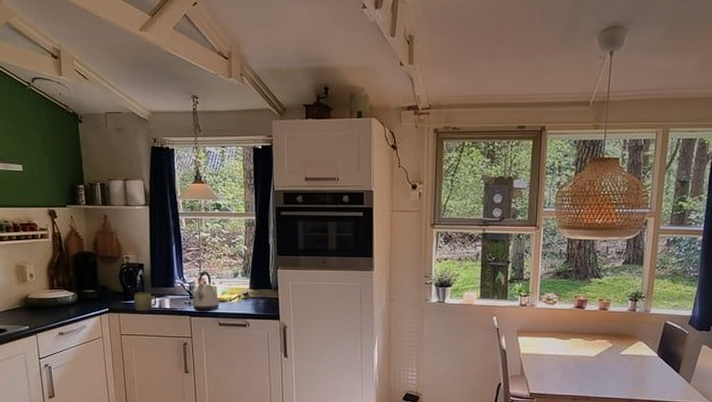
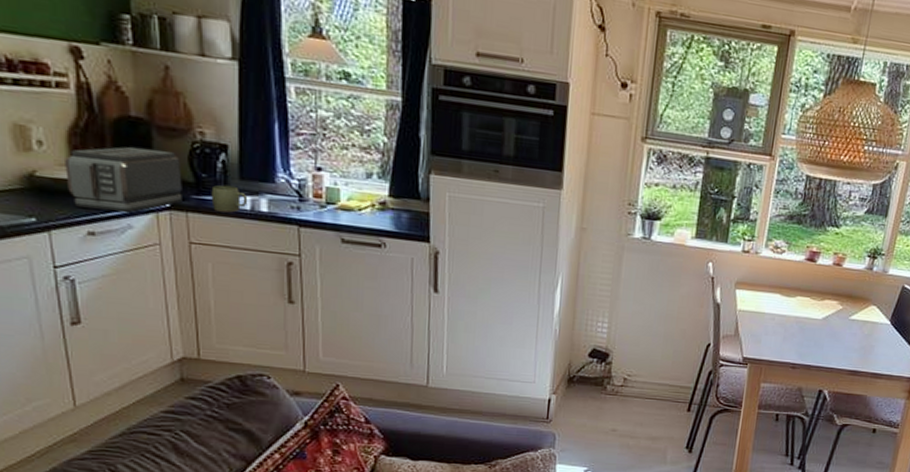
toaster: none [46,273,116,318] -> present [65,147,182,213]
kettle: present [192,271,220,313] -> none [301,165,344,223]

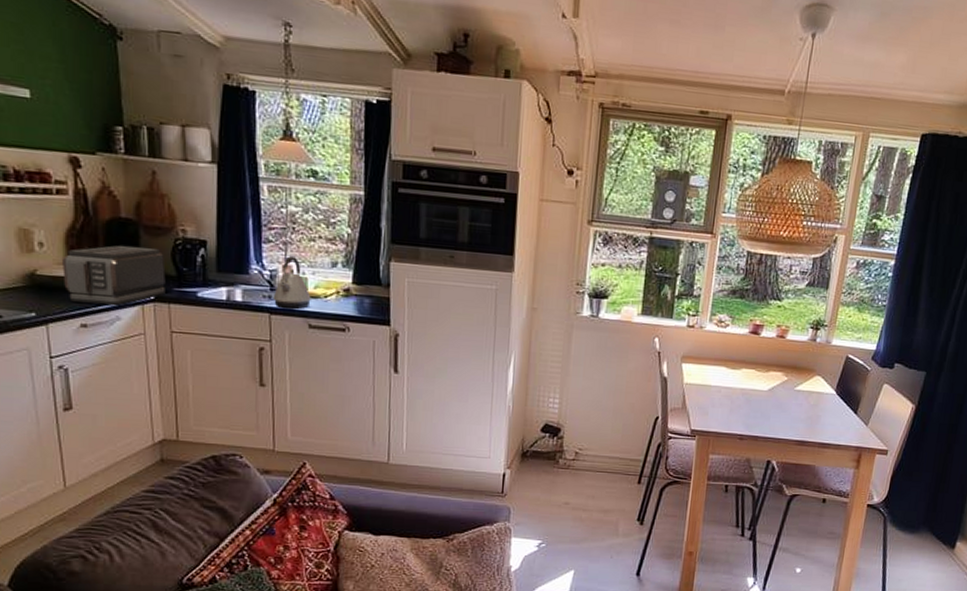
mug: present [211,185,248,213] -> none [191,277,224,303]
kettle: none [301,165,344,223] -> present [272,256,311,311]

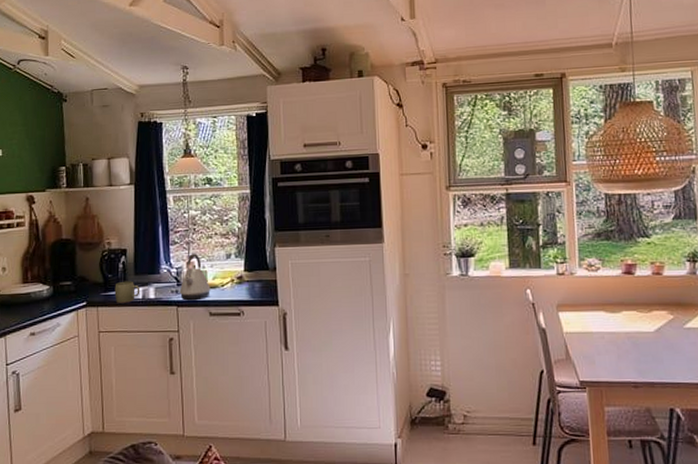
toaster: present [63,245,166,306] -> none [18,262,95,315]
mug: none [191,277,224,303] -> present [114,281,140,303]

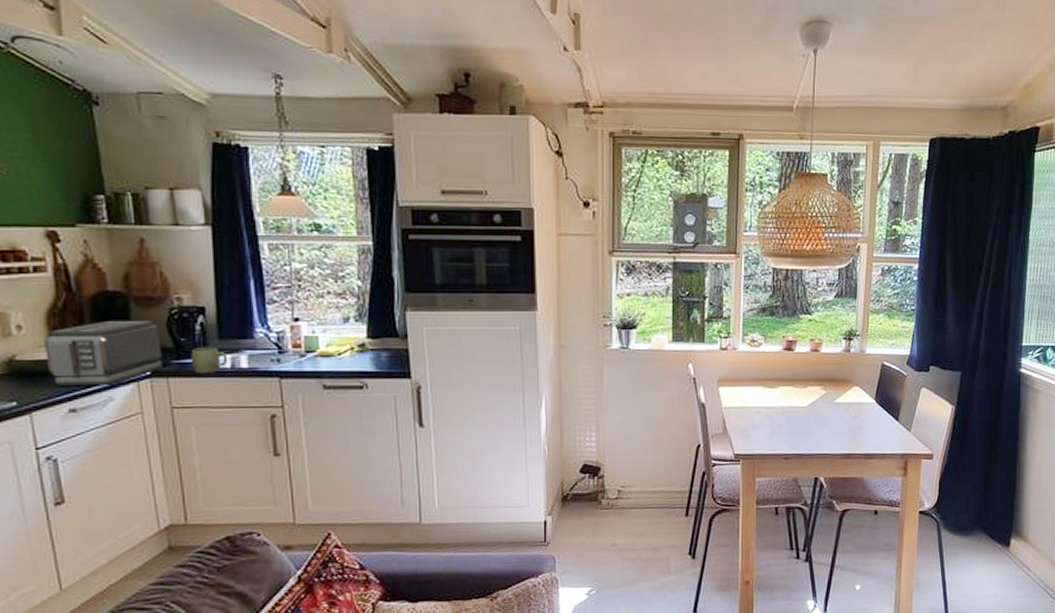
toaster: none [18,262,95,315] -> present [44,321,163,387]
kettle: present [179,254,210,302] -> none [281,315,324,373]

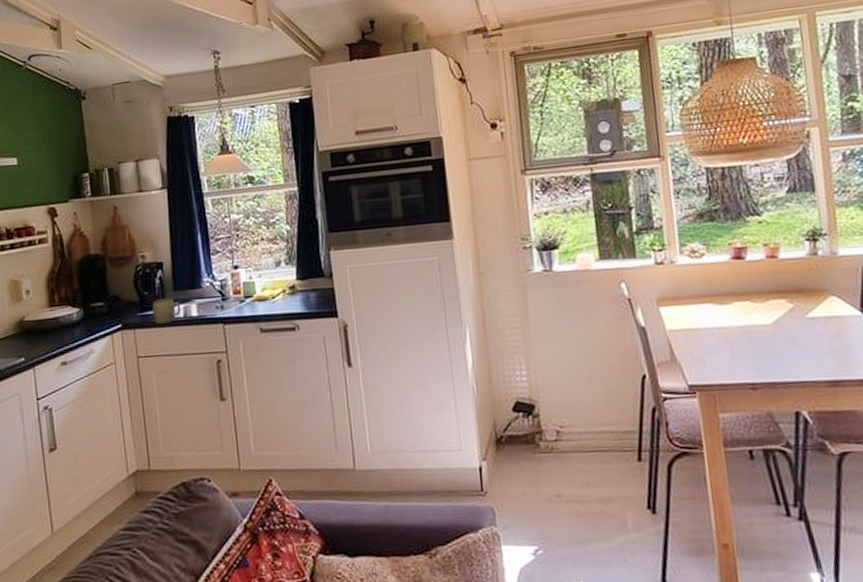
toaster: present [44,321,163,387] -> none [45,278,131,343]

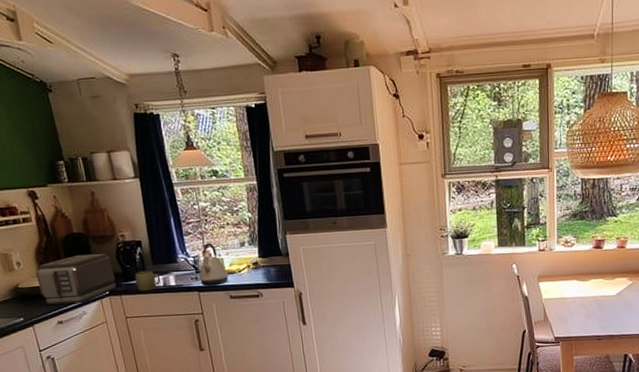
toaster: none [45,278,131,343] -> present [36,254,117,306]
kettle: none [225,263,260,318] -> present [198,243,229,287]

